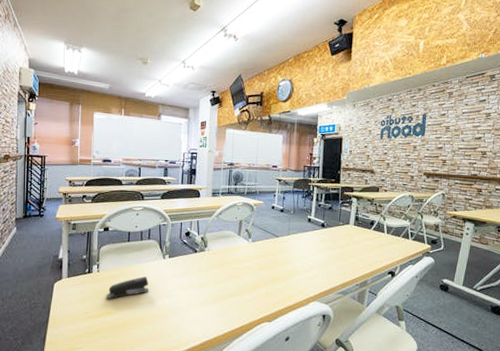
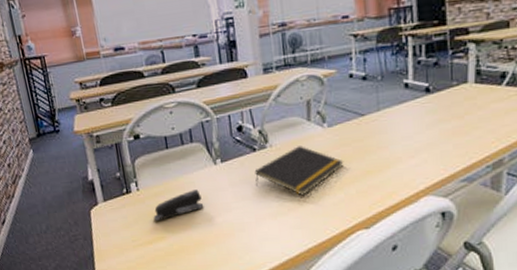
notepad: none [193,253,260,291] -> present [254,146,344,196]

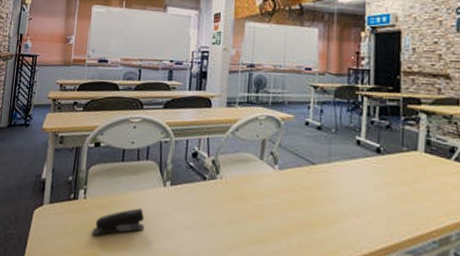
notepad: present [254,146,344,196] -> none [200,183,290,237]

